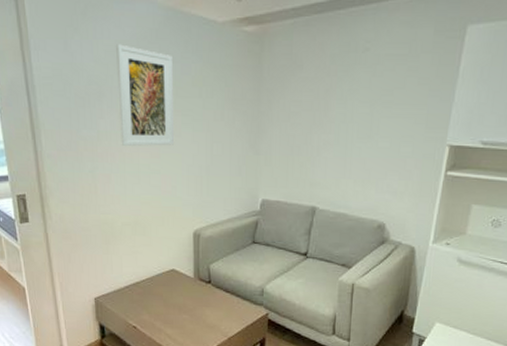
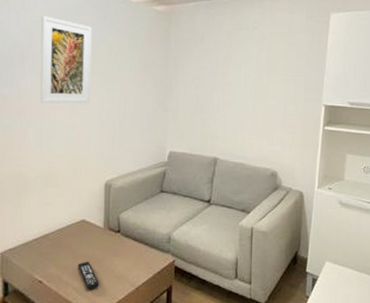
remote control: none [169,309,192,337] -> present [78,261,100,289]

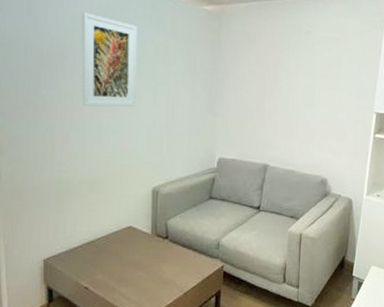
remote control: present [78,261,100,289] -> none [125,267,147,295]

